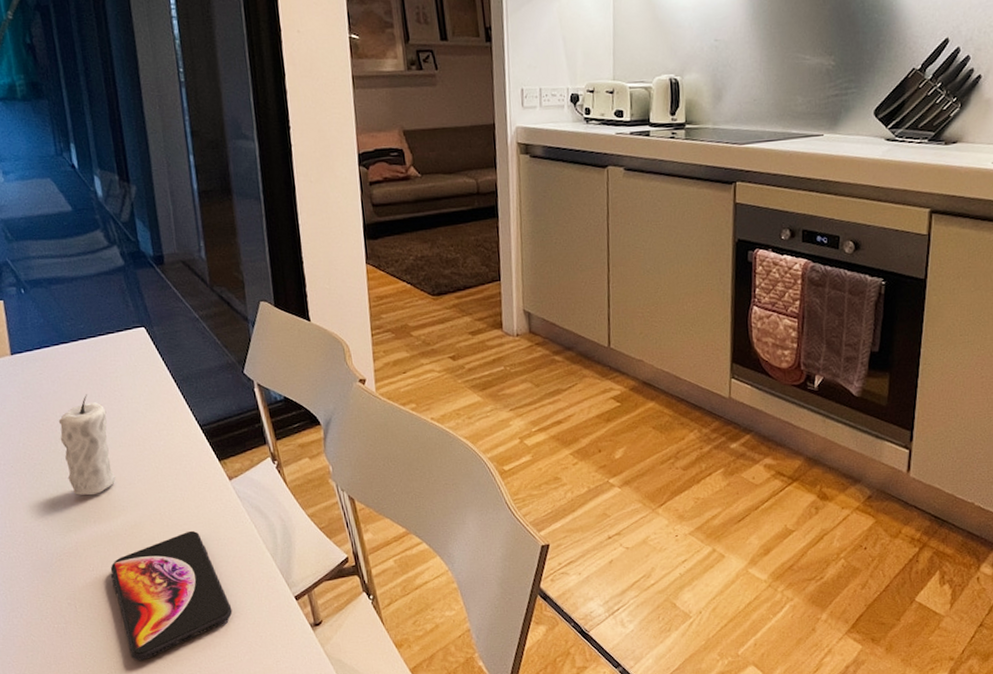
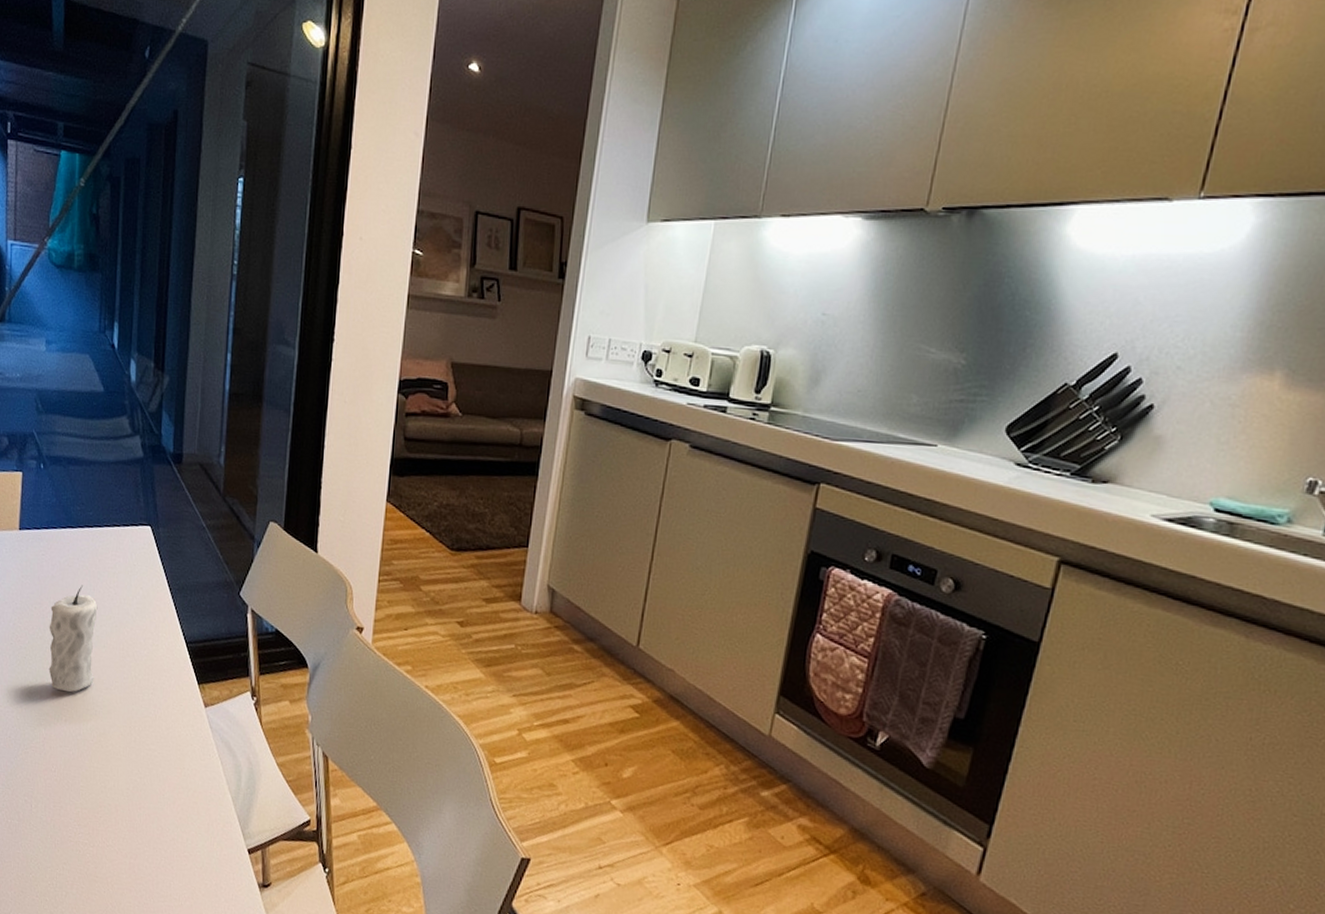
smartphone: present [110,530,233,661] -> none [71,752,182,880]

